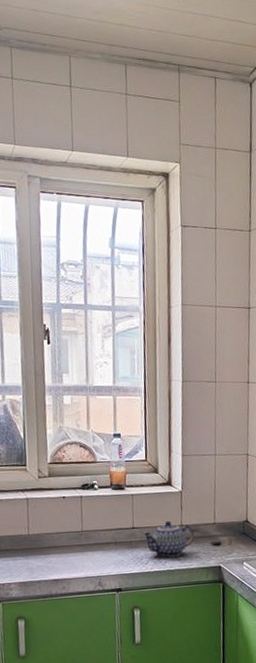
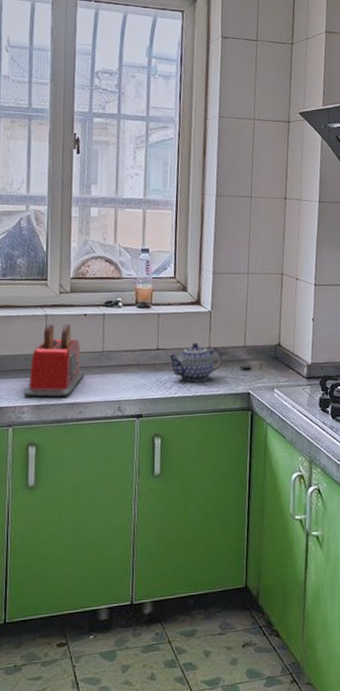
toaster: none [10,506,66,575] -> present [23,324,85,397]

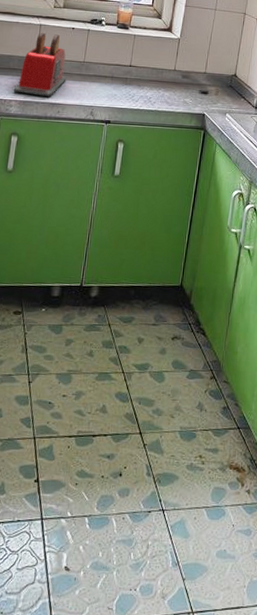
teapot: present [167,343,222,382] -> none [138,64,185,99]

